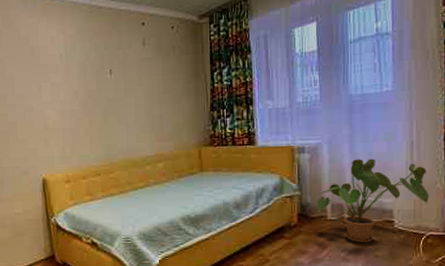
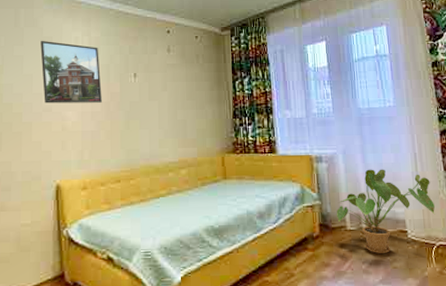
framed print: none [18,41,80,104] -> present [40,40,102,104]

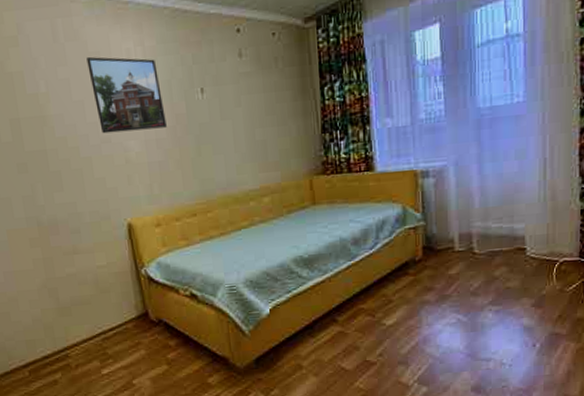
house plant: present [336,169,435,254] -> none [443,179,562,275]

